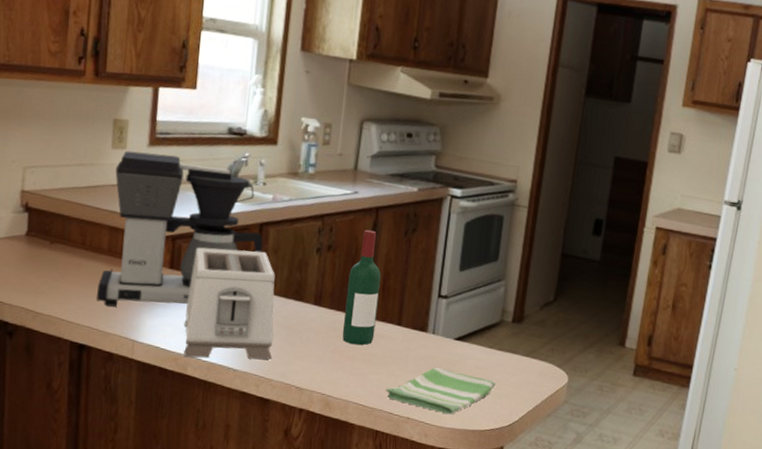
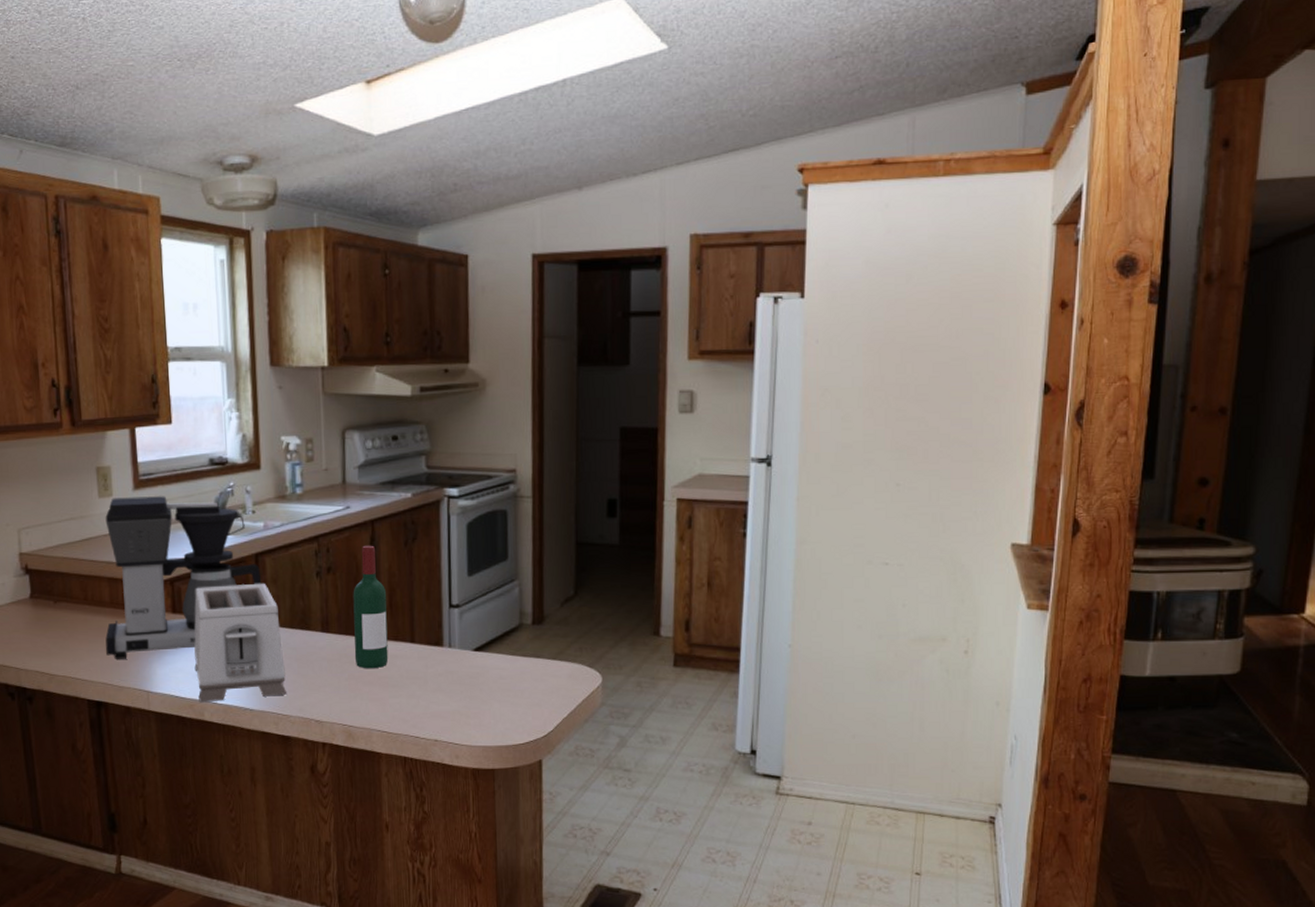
dish towel: present [386,367,496,415] -> none [408,682,525,732]

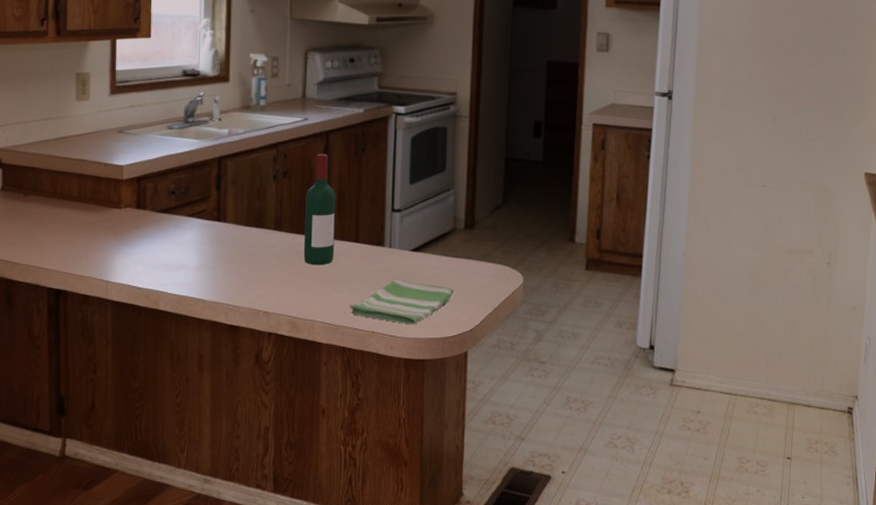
coffee maker: present [105,496,260,659] -> none [70,101,222,250]
toaster: present [194,583,286,703] -> none [153,184,238,293]
dish towel: none [408,682,525,732] -> present [349,279,455,325]

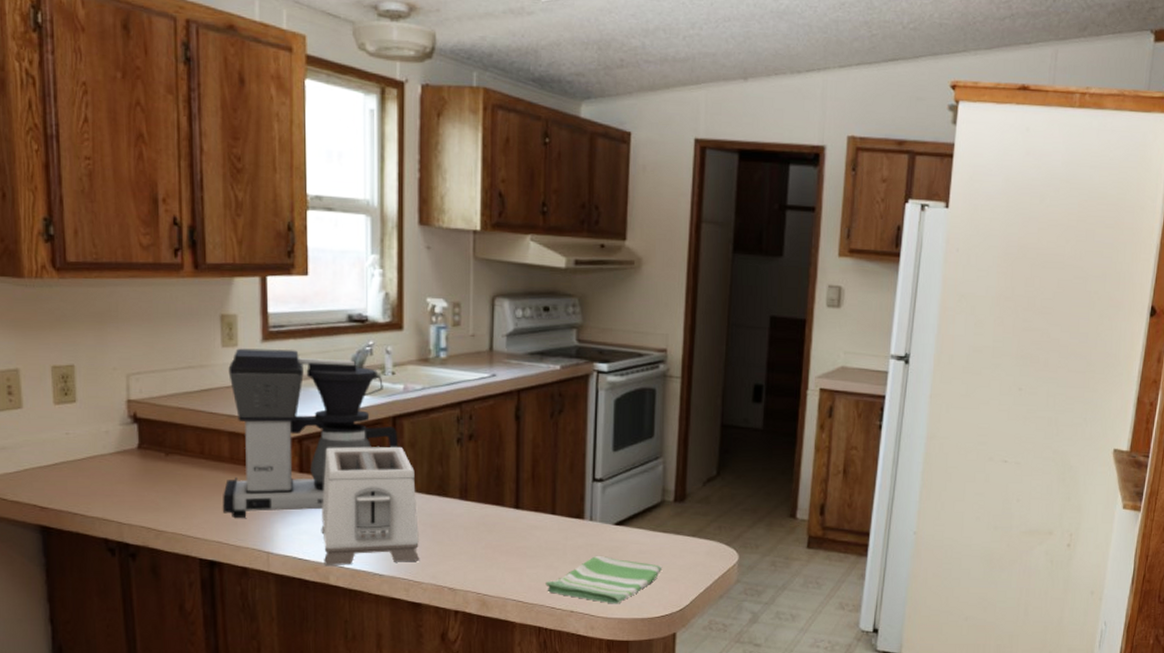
coffee maker: none [70,101,222,250] -> present [223,348,397,518]
toaster: none [153,184,238,293] -> present [321,446,419,566]
wine bottle: present [303,153,336,265] -> none [493,414,530,539]

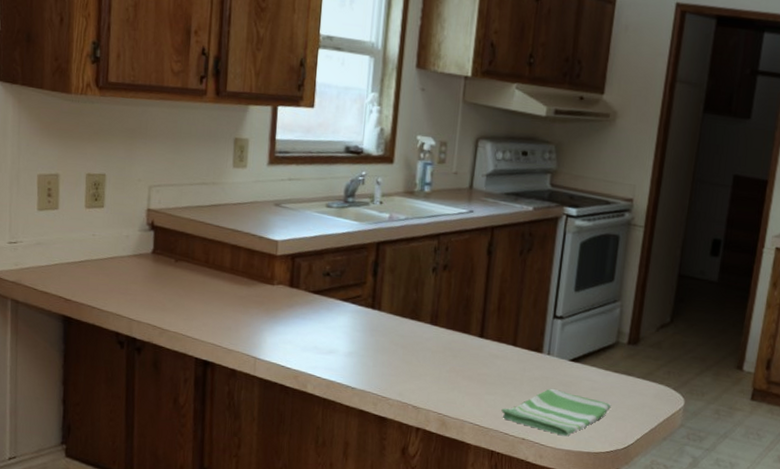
coffee maker: present [223,348,397,518] -> none [220,169,380,324]
toaster: present [321,446,419,566] -> none [303,266,392,378]

